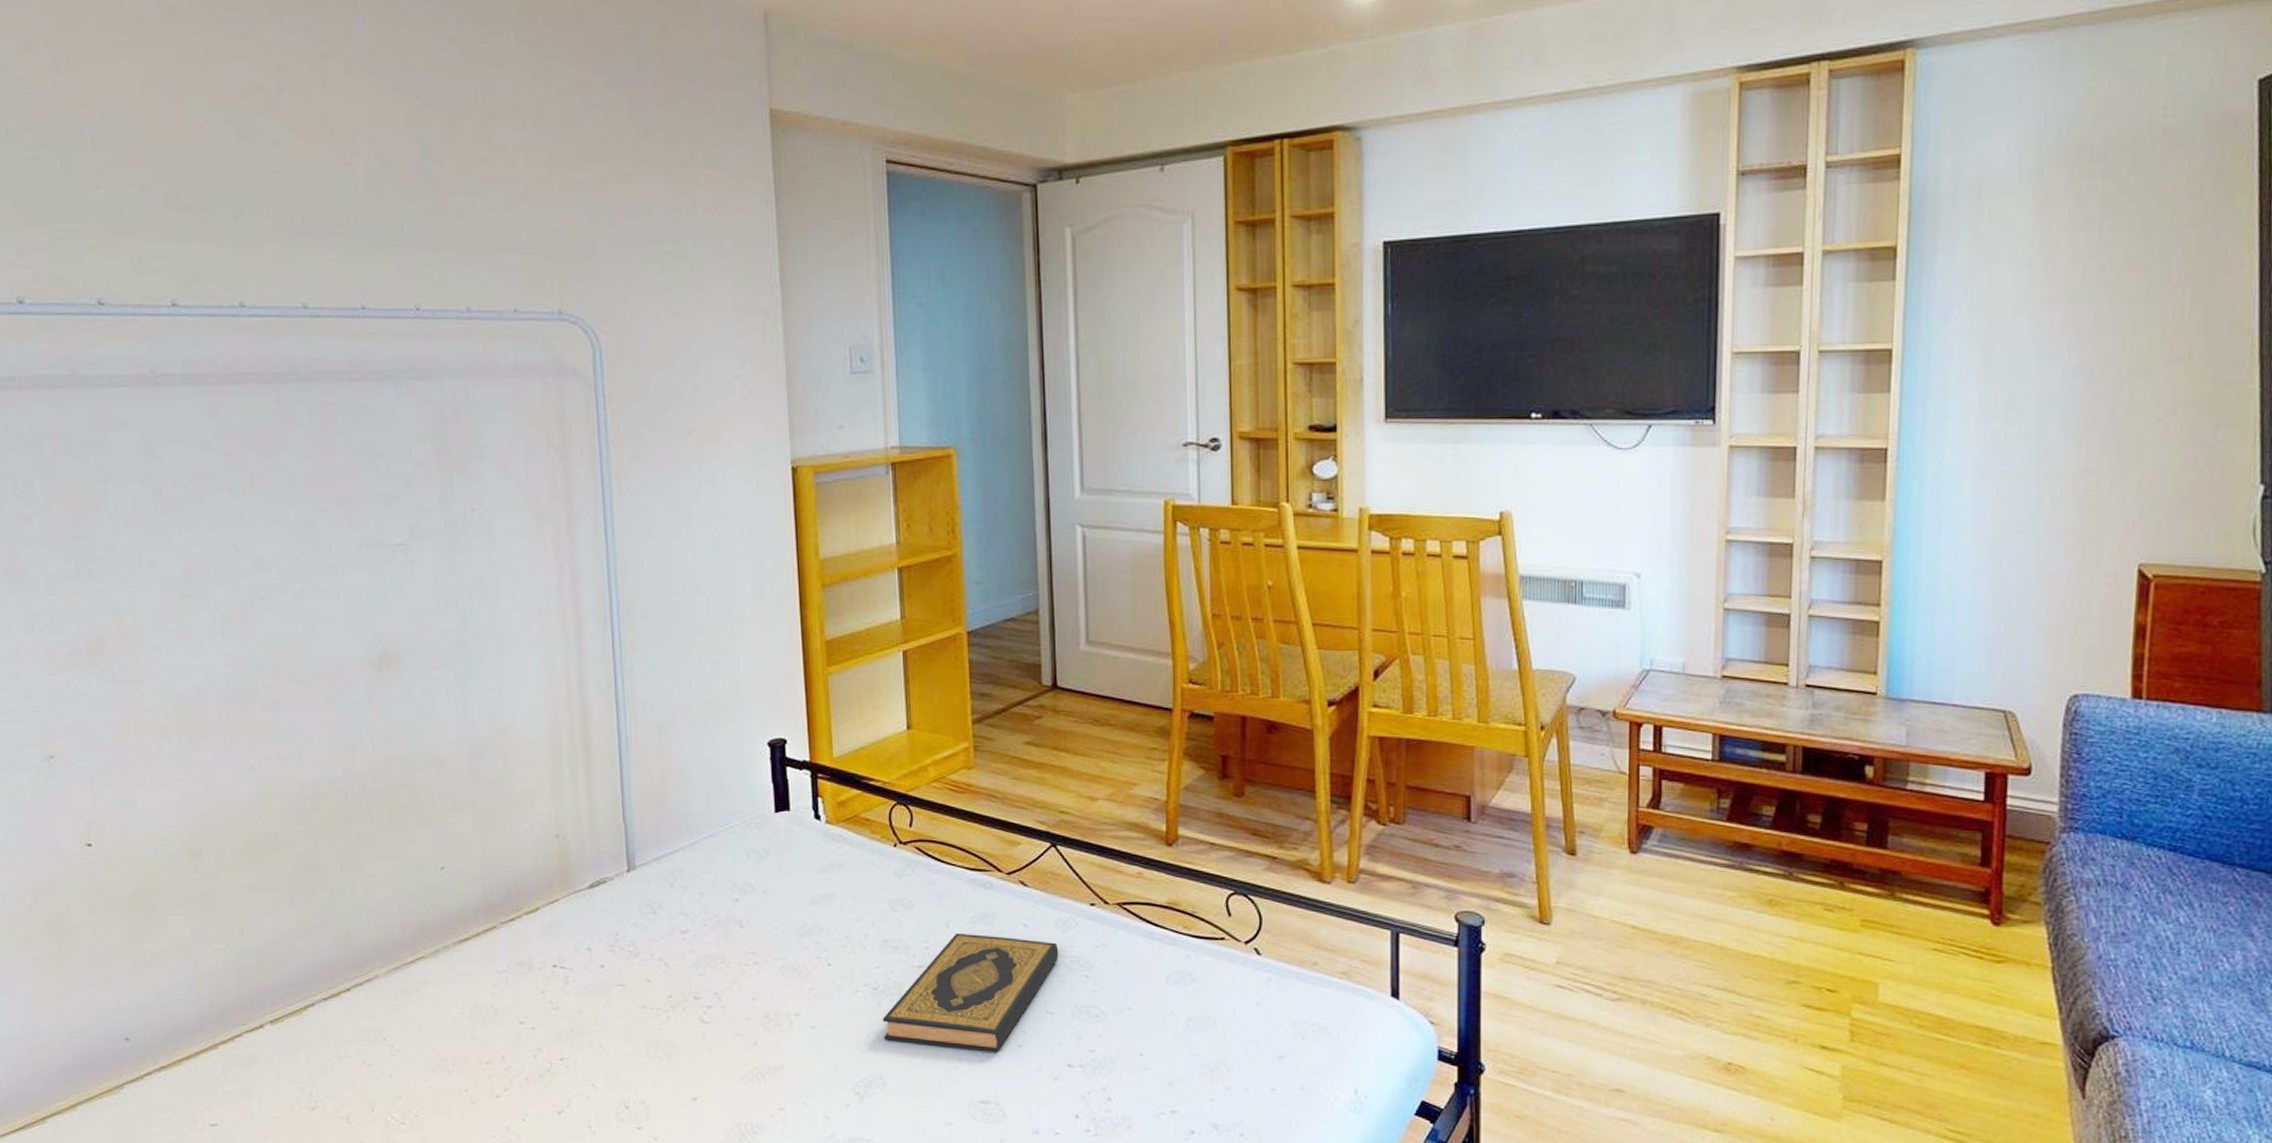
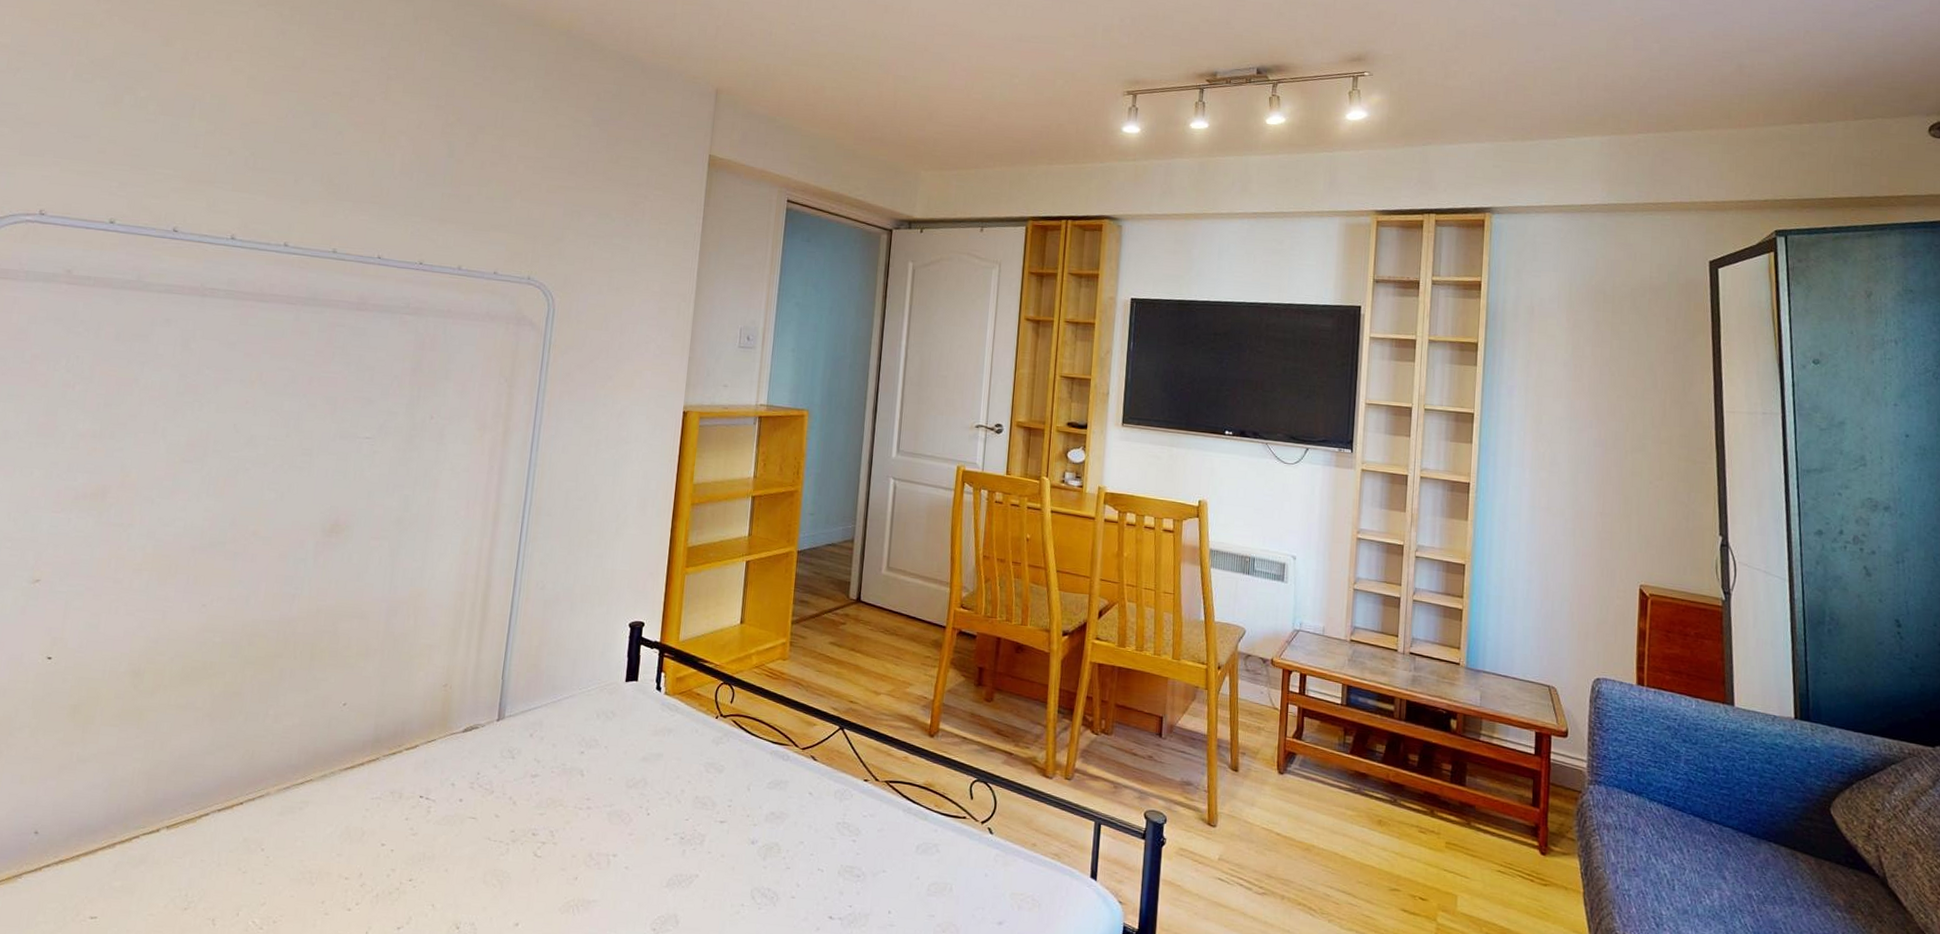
hardback book: present [882,933,1059,1052] -> none [683,795,835,901]

